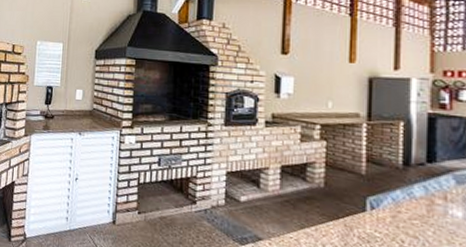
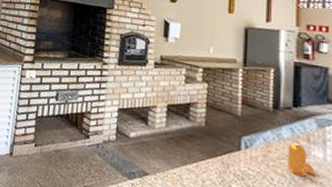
pepper shaker: none [420,202,453,237] -> present [287,143,315,176]

